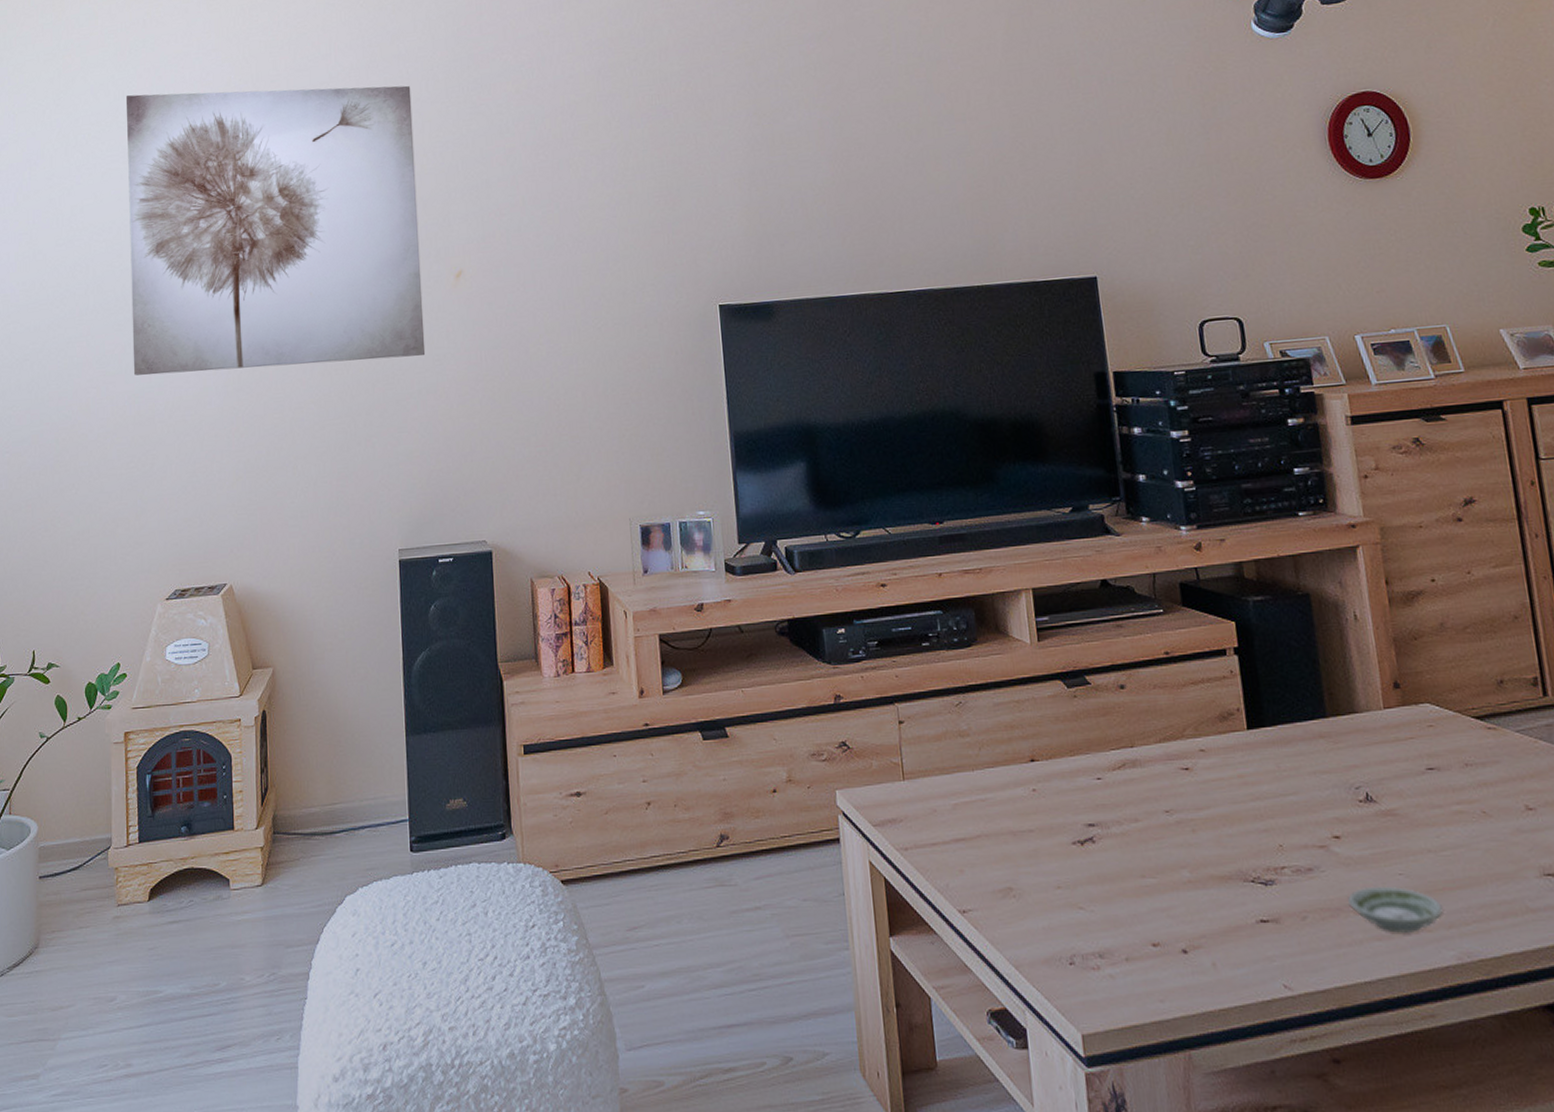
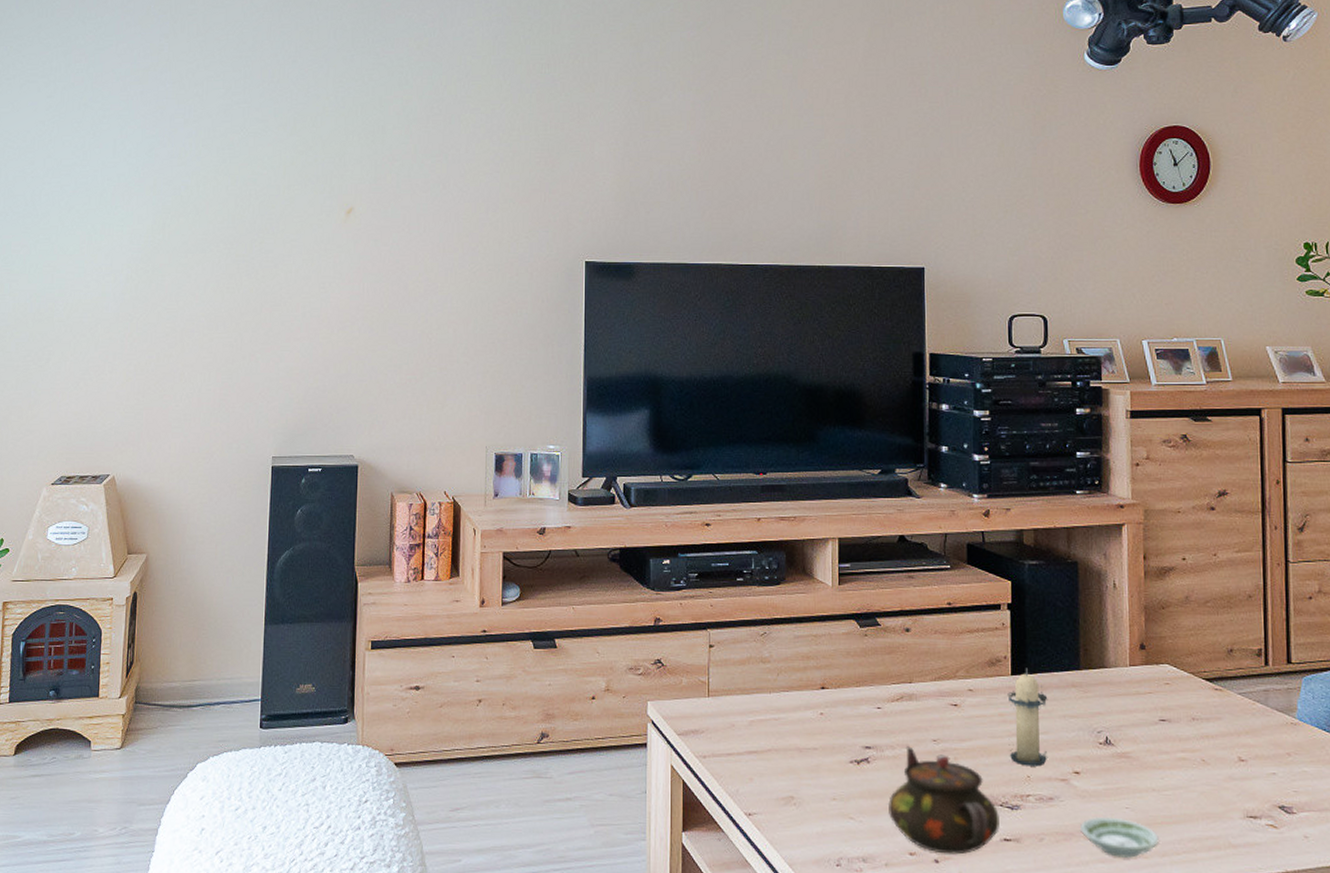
wall art: present [125,85,426,375] -> none [36,14,320,282]
teapot: none [1121,820,1254,943] -> present [888,746,1000,855]
candle: none [1245,719,1302,834] -> present [1007,667,1048,767]

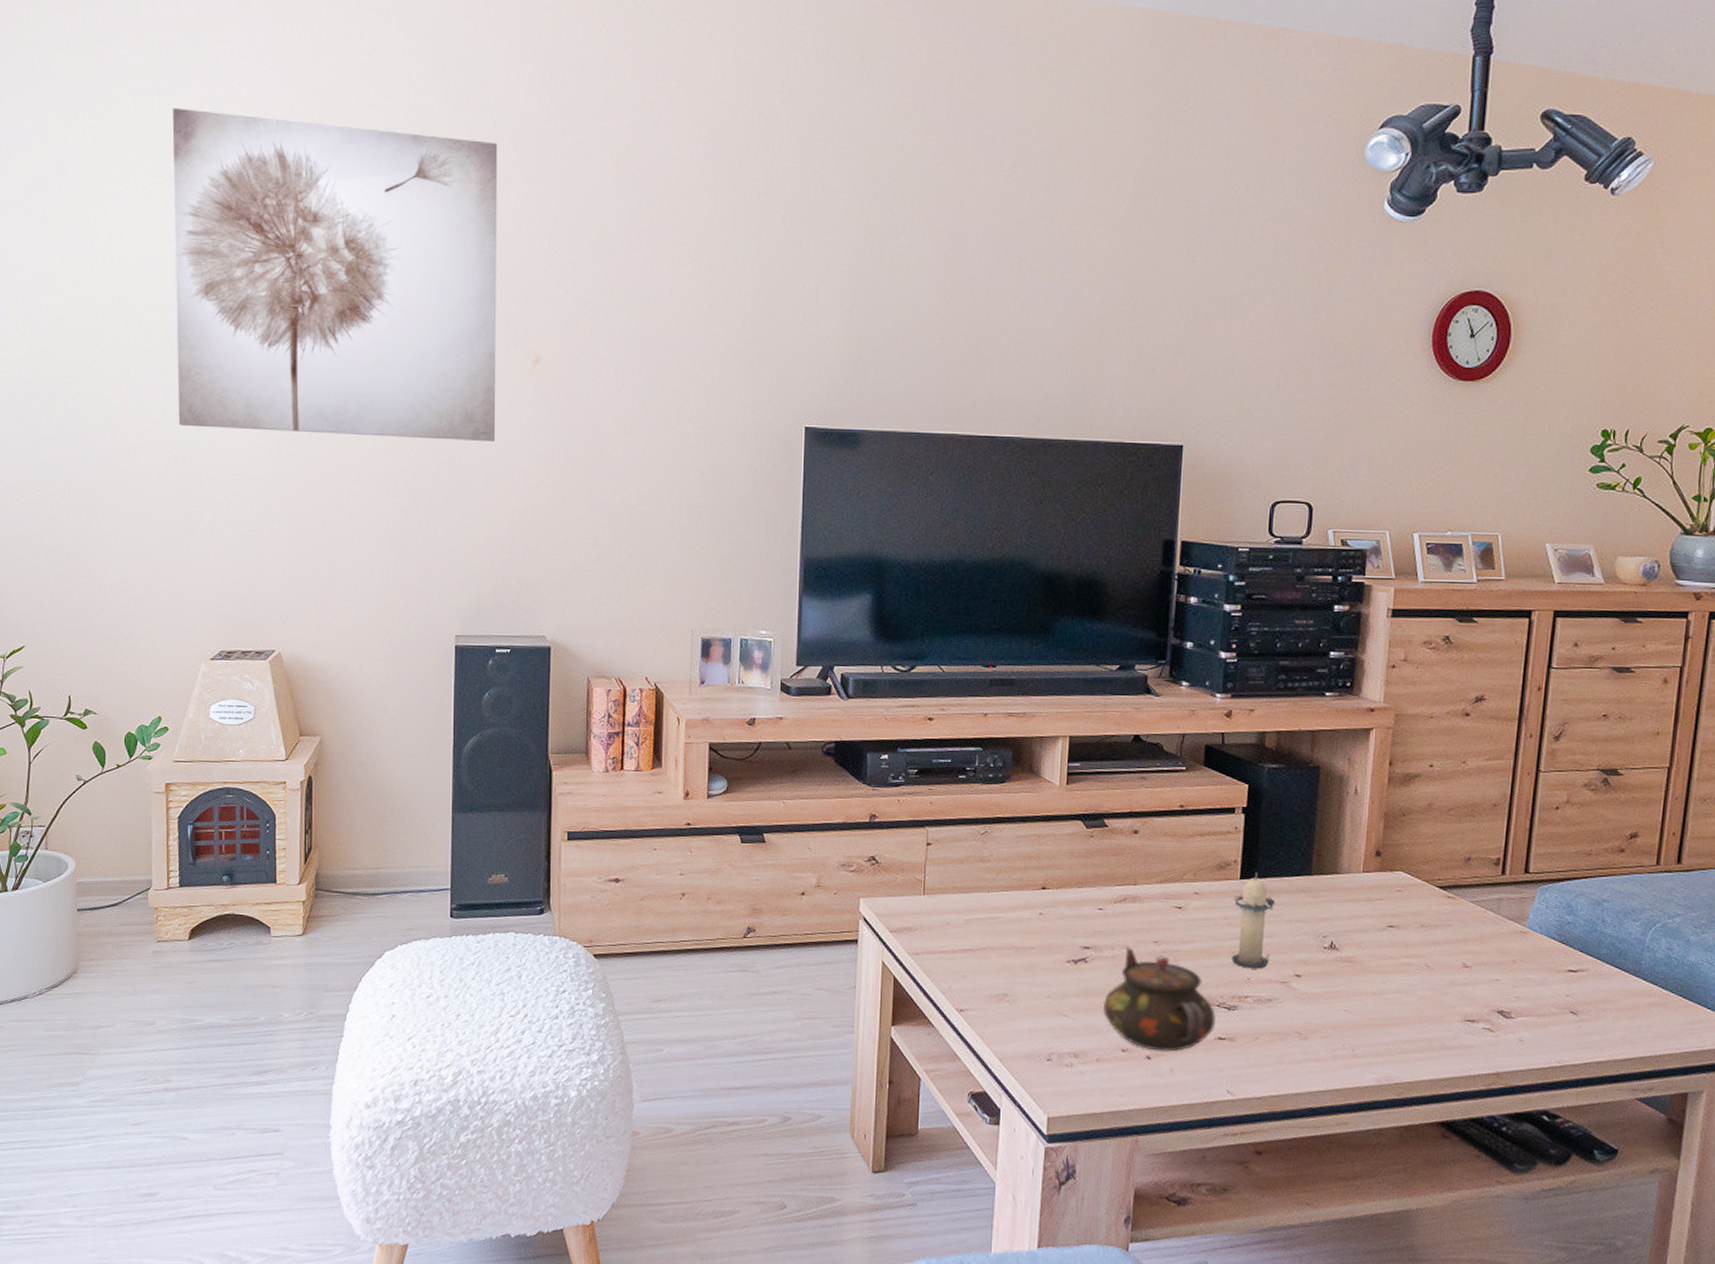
wall art: none [36,14,320,282] -> present [172,108,498,441]
saucer: present [1079,816,1160,858] -> none [1295,1017,1375,1058]

